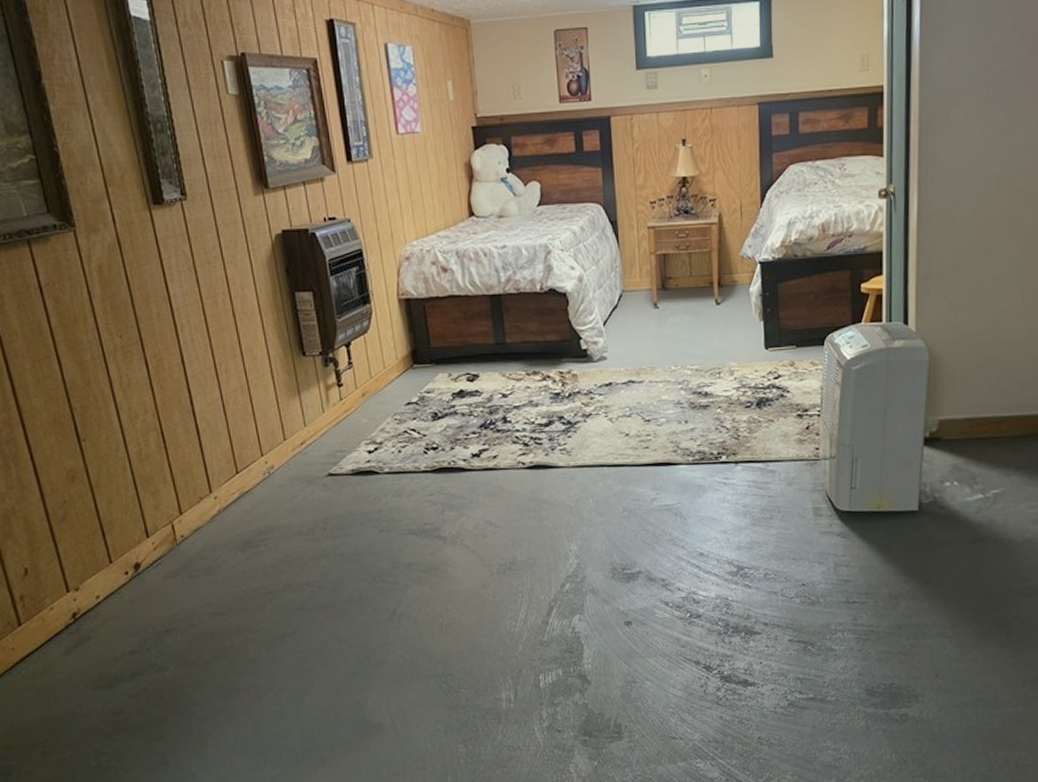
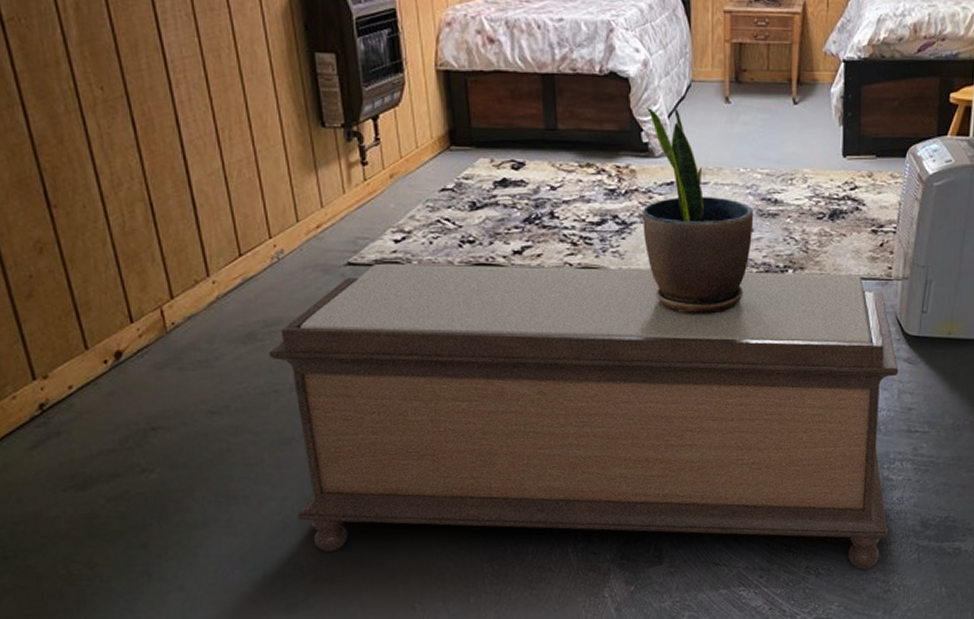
bench: none [263,457,836,739] -> present [268,263,899,570]
potted plant: none [583,316,687,503] -> present [641,107,754,314]

